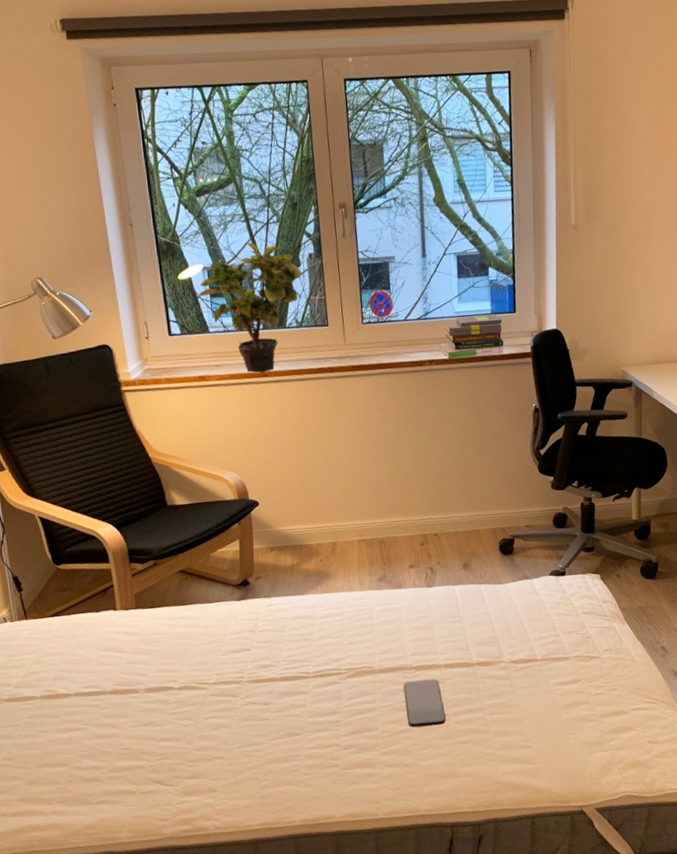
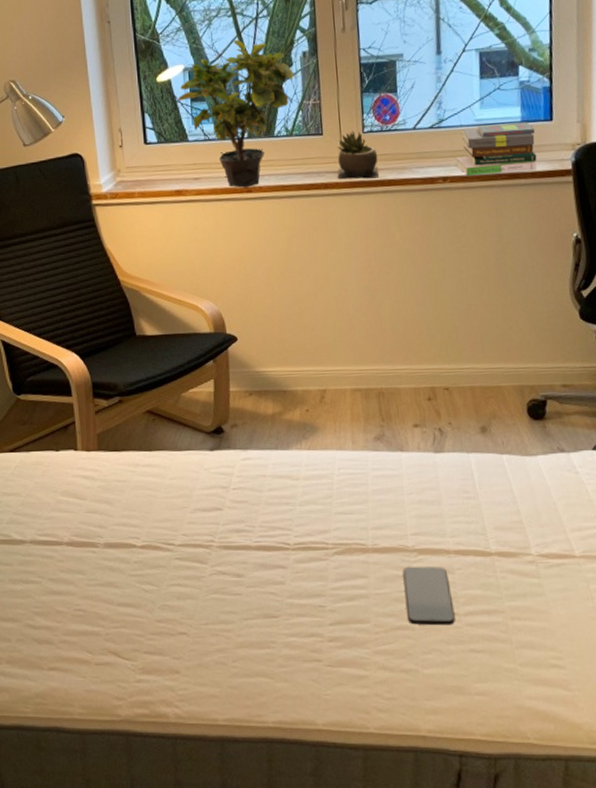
succulent plant: none [341,322,377,364] -> present [337,130,379,180]

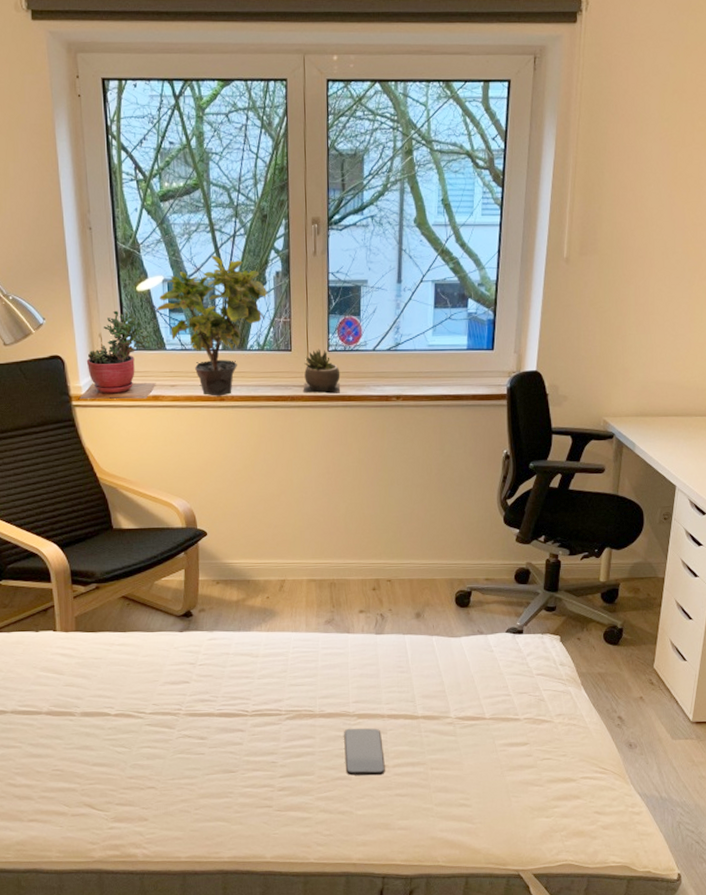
succulent plant: none [100,103,179,198] -> present [79,310,156,400]
books: present [455,122,537,176] -> none [408,350,479,396]

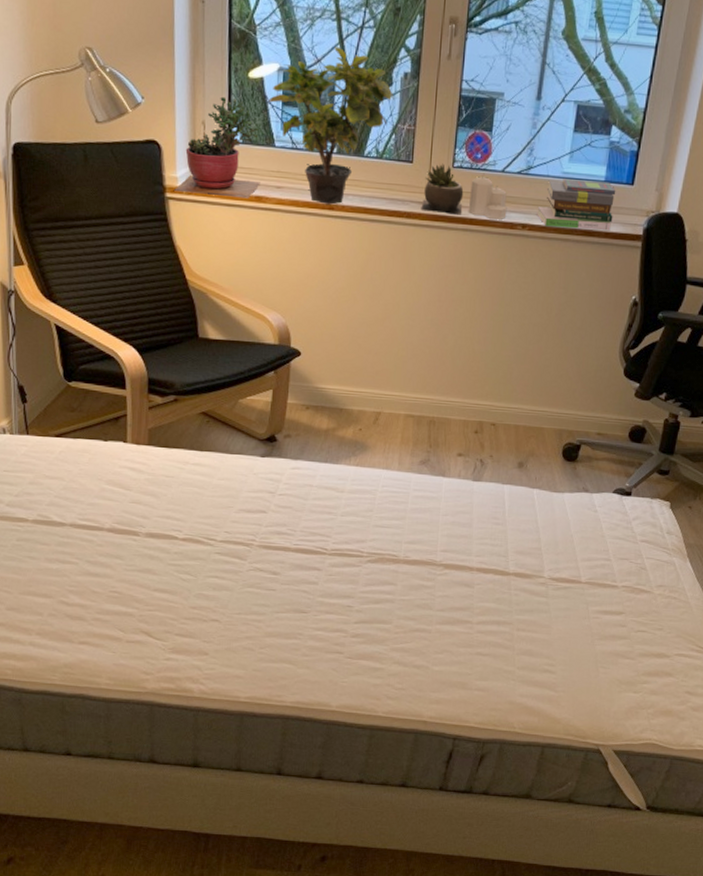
smartphone: present [344,728,385,776] -> none [425,578,469,631]
candle: none [346,353,381,395] -> present [468,173,507,221]
books: none [408,350,479,396] -> present [537,179,616,231]

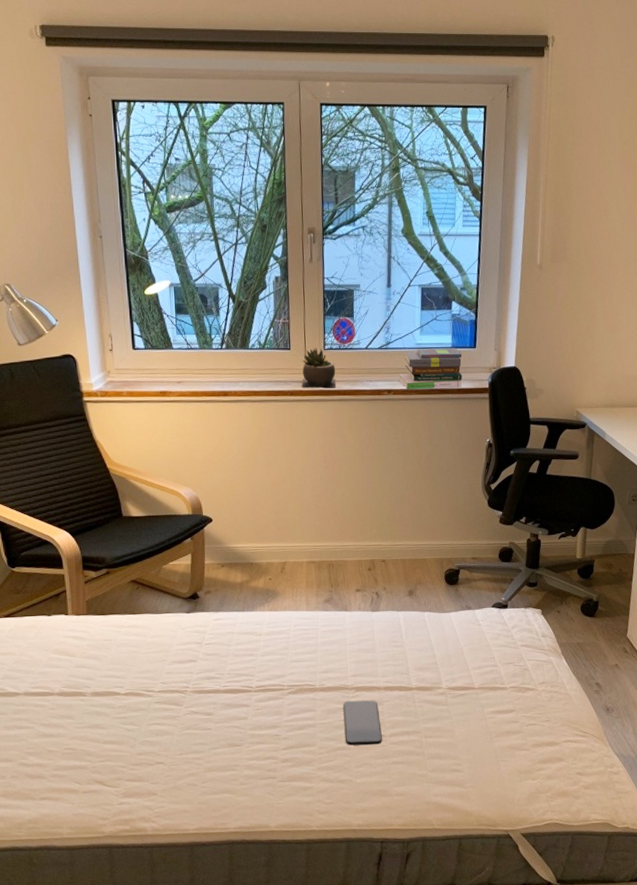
succulent plant: present [174,96,260,199] -> none [90,312,164,396]
potted plant: present [268,46,394,205] -> none [164,261,269,392]
smartphone: none [425,578,469,631] -> present [343,700,382,746]
candle: present [468,173,507,221] -> none [341,351,374,389]

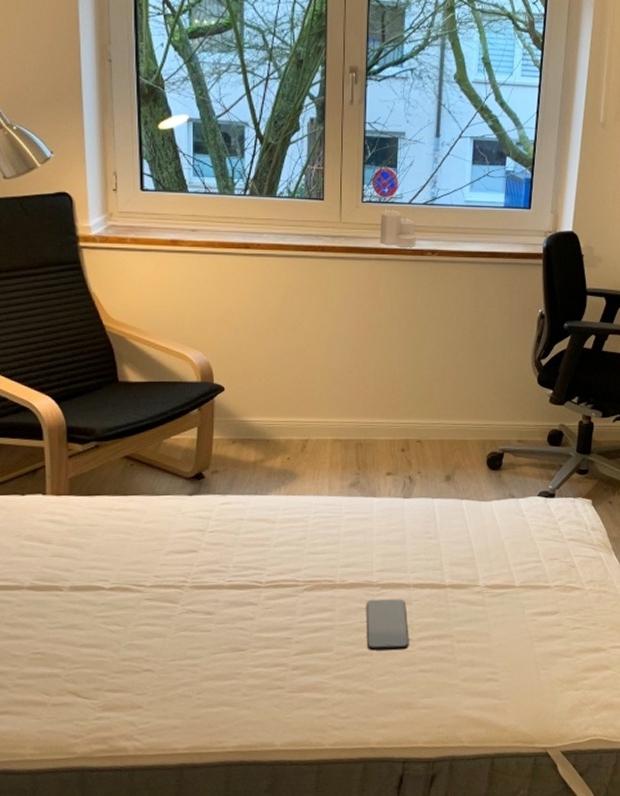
succulent plant: present [301,347,336,389] -> none [334,199,374,246]
candle: none [341,351,374,389] -> present [379,206,416,248]
books: present [398,348,462,390] -> none [444,207,516,252]

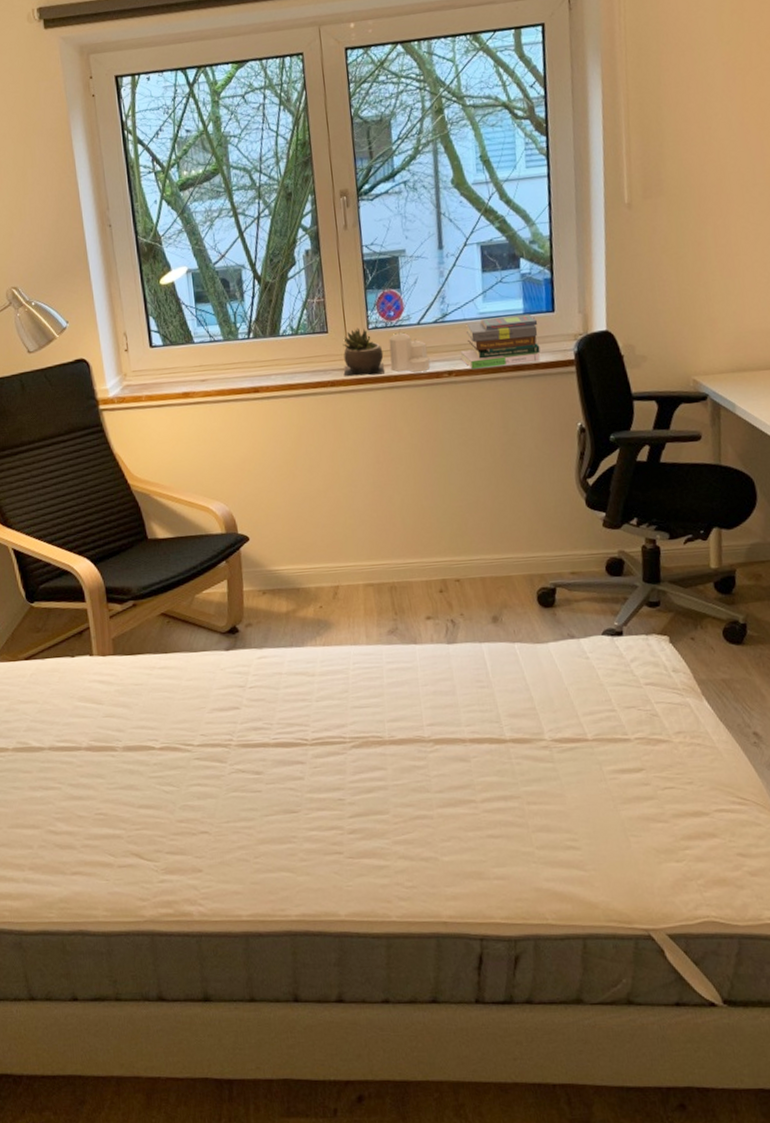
succulent plant: none [334,199,374,246] -> present [343,327,385,377]
smartphone: present [366,599,409,651] -> none [419,755,473,814]
books: none [444,207,516,252] -> present [460,313,540,369]

